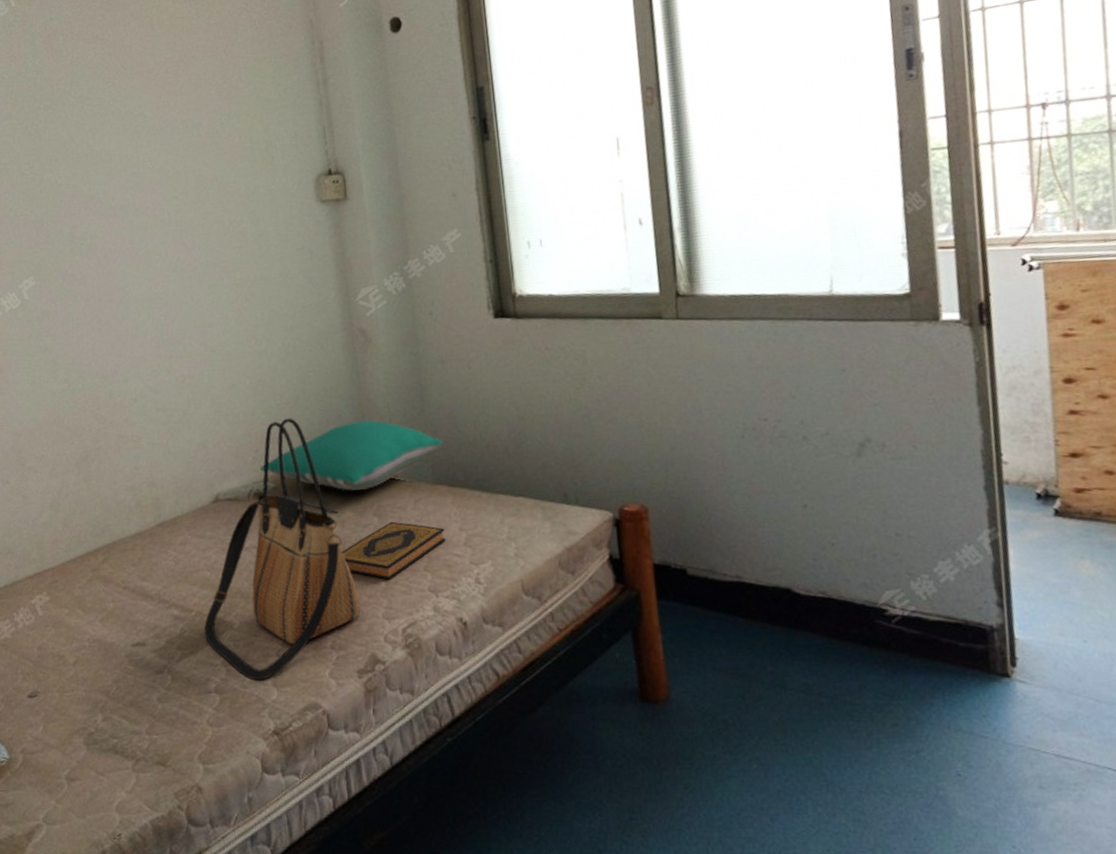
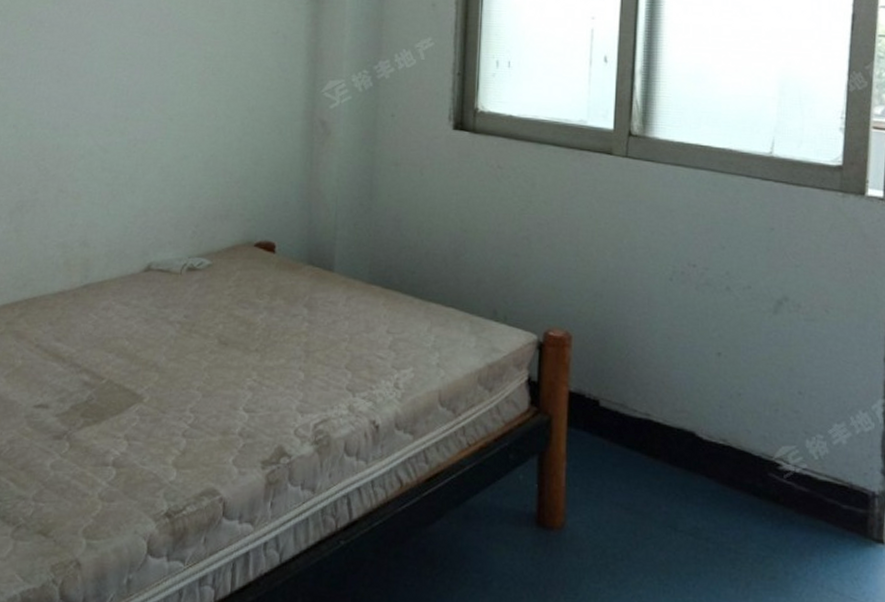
tote bag: present [204,418,361,681] -> none [112,197,276,459]
pillow: present [260,420,443,492] -> none [198,210,385,281]
hardback book: present [341,521,446,580] -> none [265,315,373,373]

